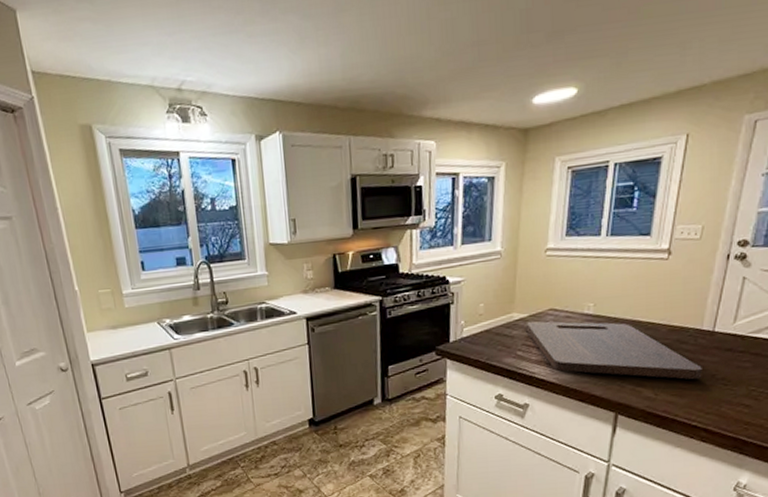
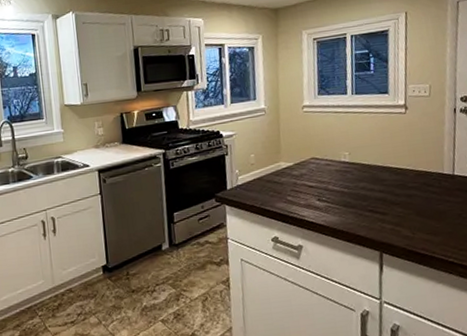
cutting board: present [526,321,702,380] -> none [292,169,450,219]

